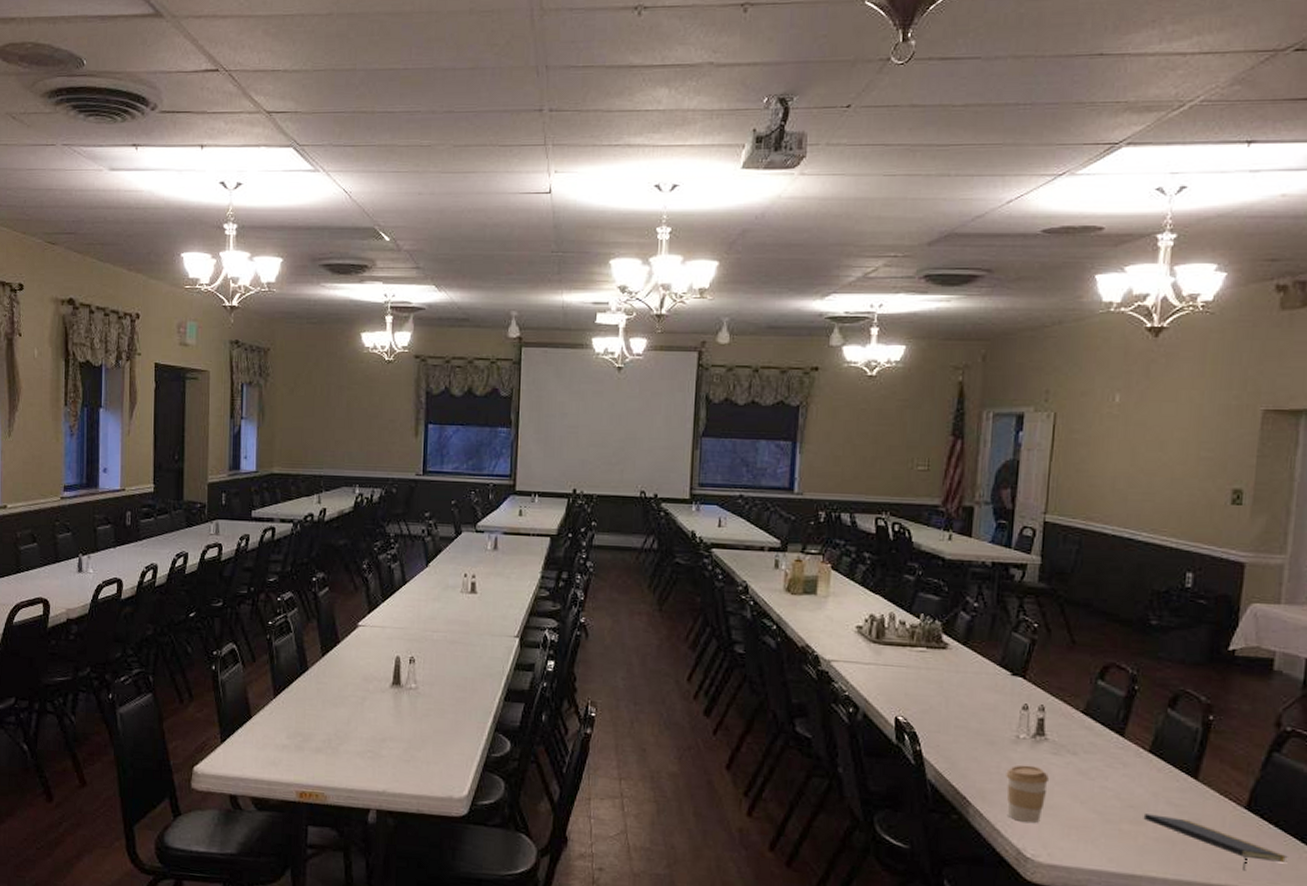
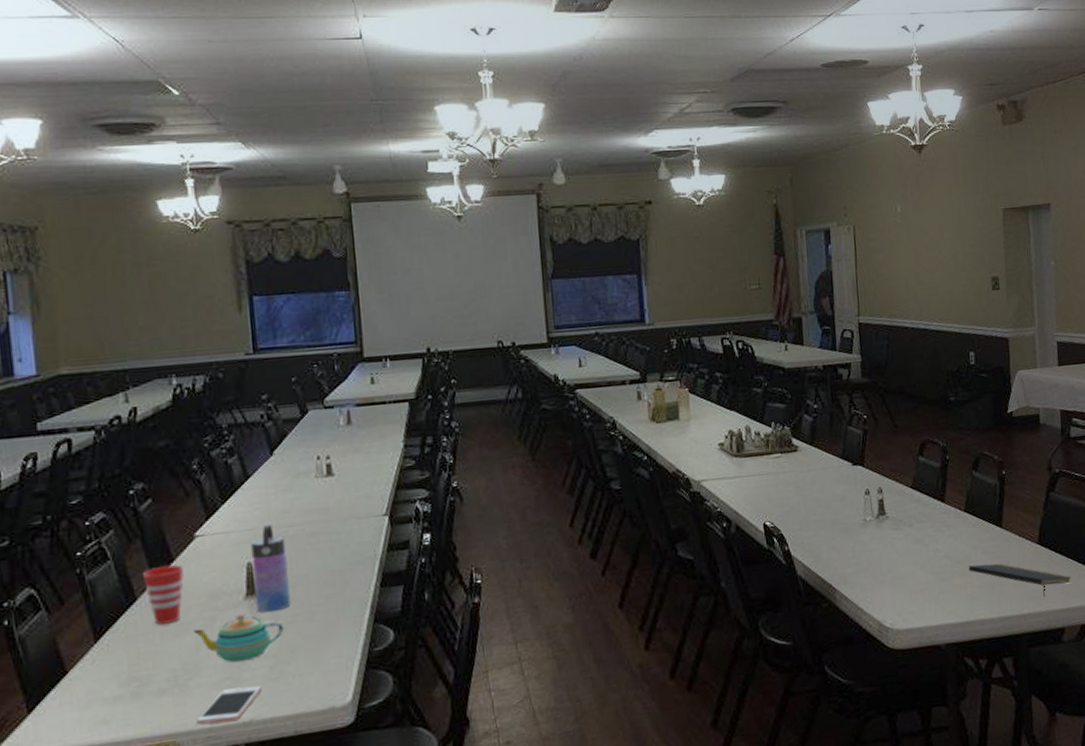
cup: none [315,646,346,695] -> present [143,564,184,625]
cell phone: none [342,760,395,789] -> present [196,686,262,726]
teapot: none [348,700,420,740] -> present [194,614,285,663]
water bottle: none [399,626,429,703] -> present [250,523,291,613]
coffee cup: present [1006,764,1050,824] -> none [860,543,895,597]

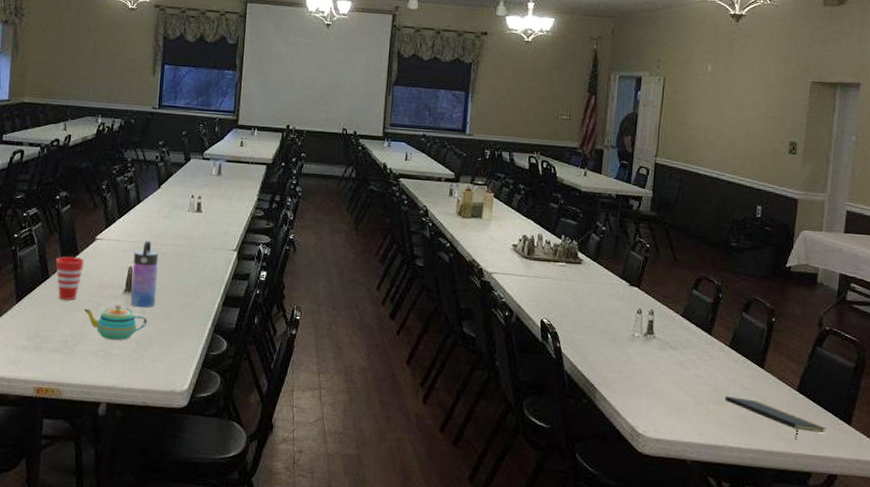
cell phone: present [196,686,262,726] -> none [76,359,125,384]

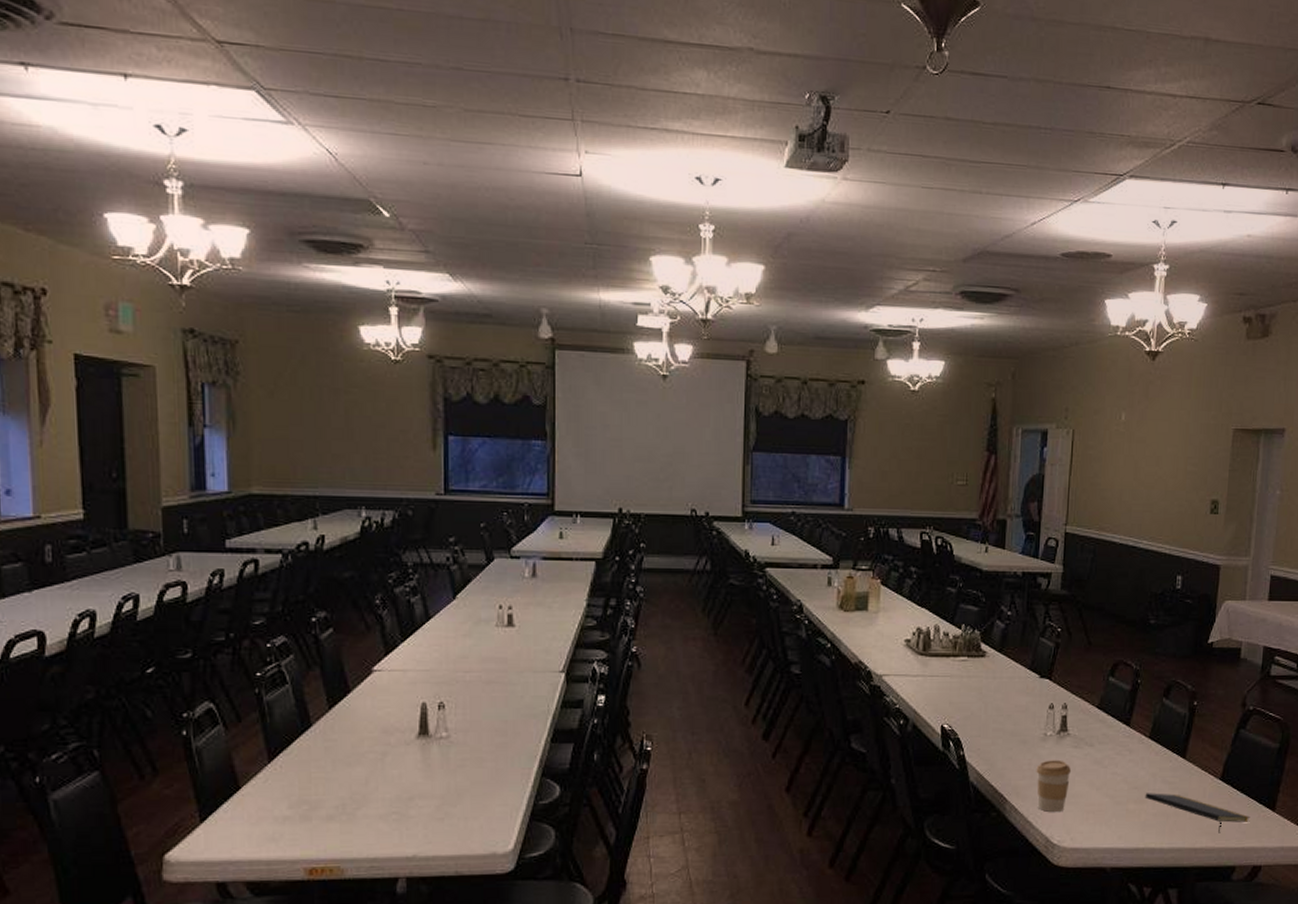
cup: present [56,256,84,300] -> none [320,697,359,753]
teapot: present [84,305,148,341] -> none [365,753,454,799]
water bottle: present [130,240,159,308] -> none [426,667,461,754]
coffee cup: none [624,358,657,406] -> present [1036,760,1072,813]

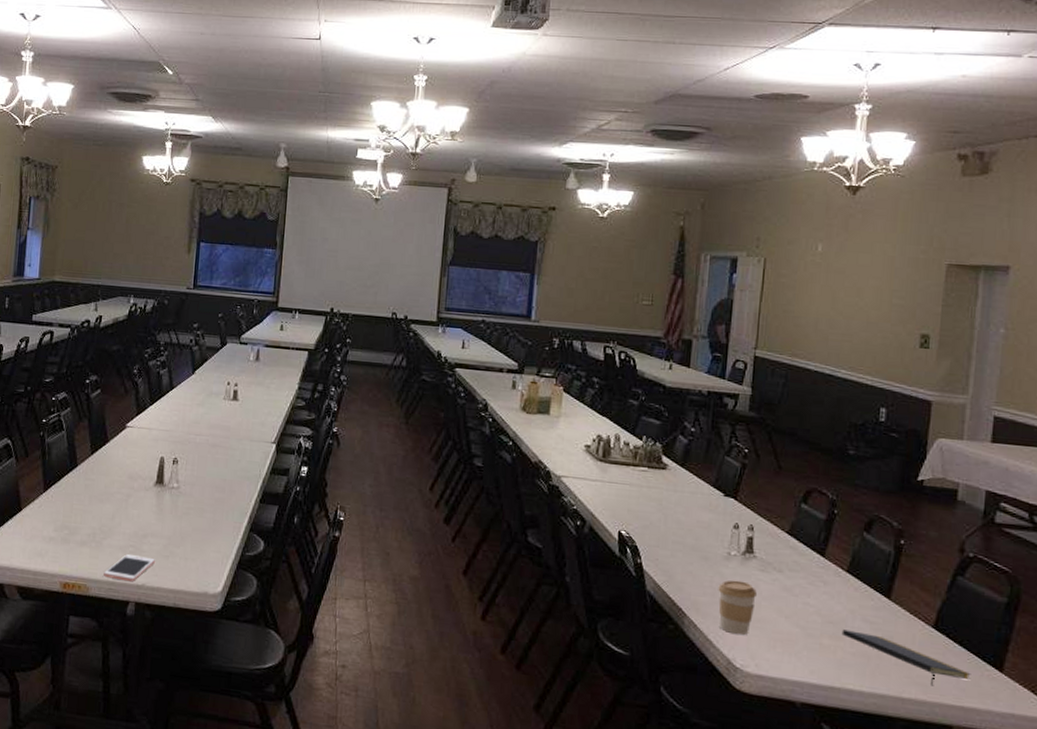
cell phone: none [361,823,427,855] -> present [104,554,155,582]

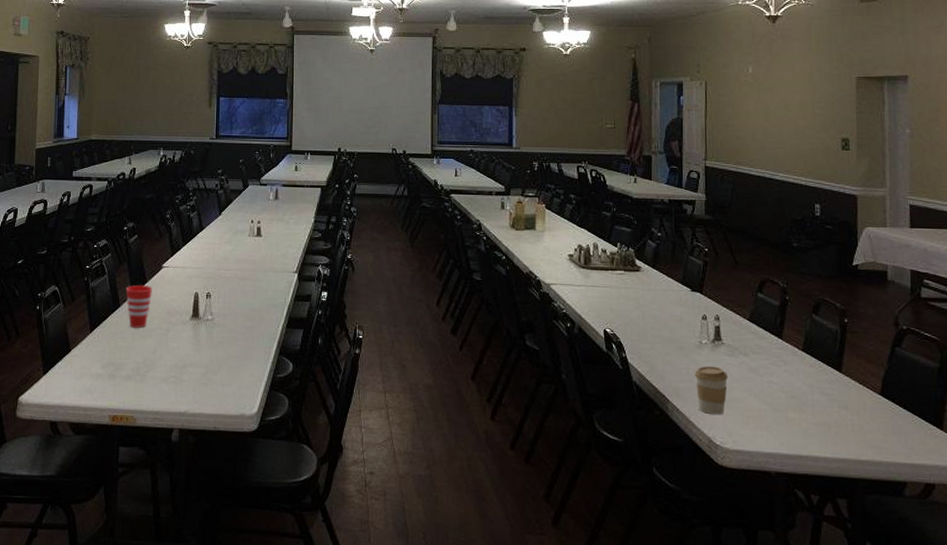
cup: none [85,444,114,491] -> present [126,285,152,328]
cell phone: present [104,554,155,582] -> none [149,385,195,410]
notepad: present [841,629,971,686] -> none [803,403,917,448]

